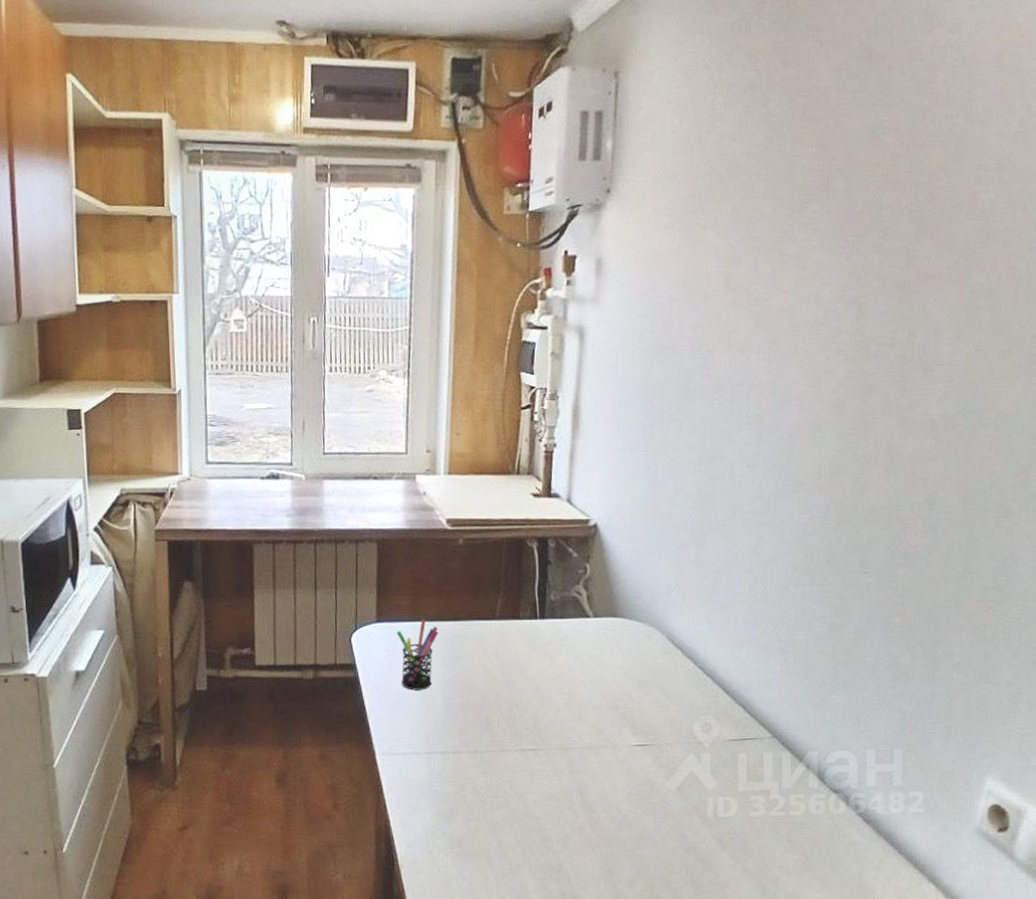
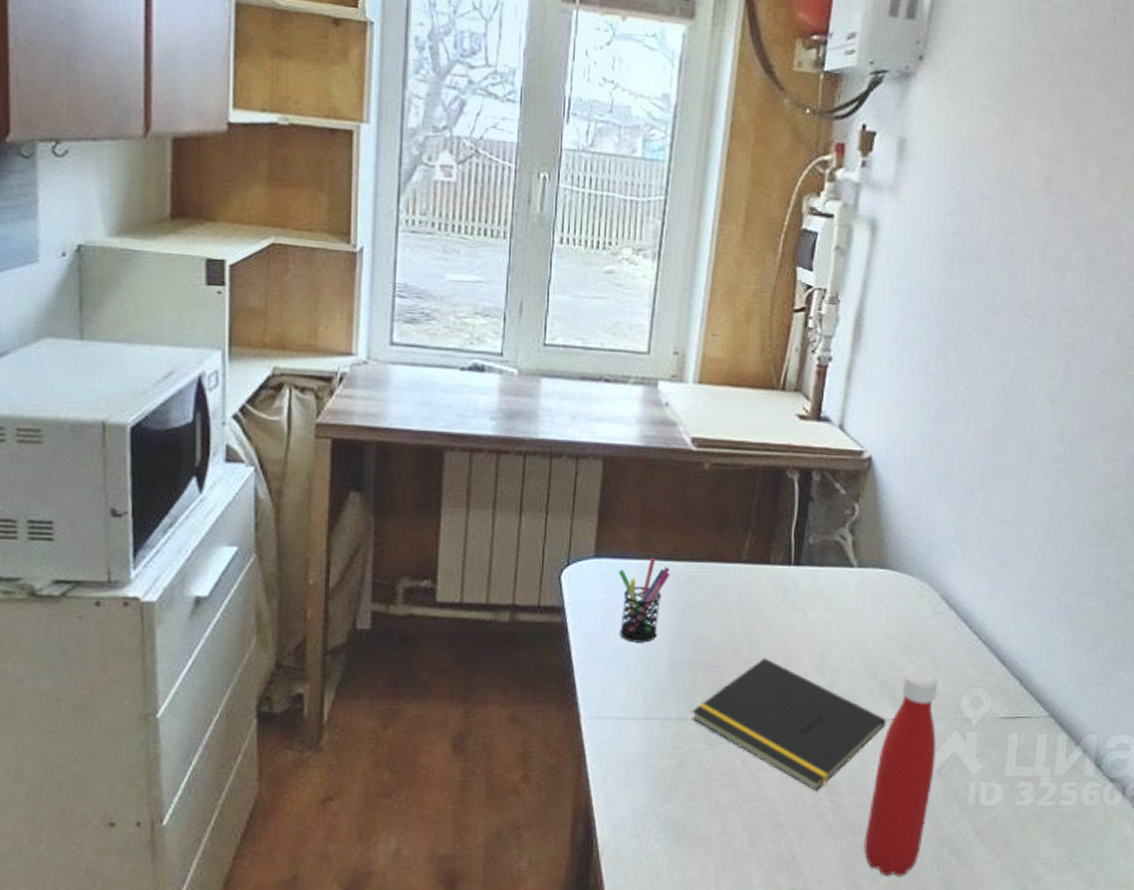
notepad: none [465,698,630,809] -> present [692,658,886,791]
bottle: none [620,702,676,881] -> present [863,670,939,877]

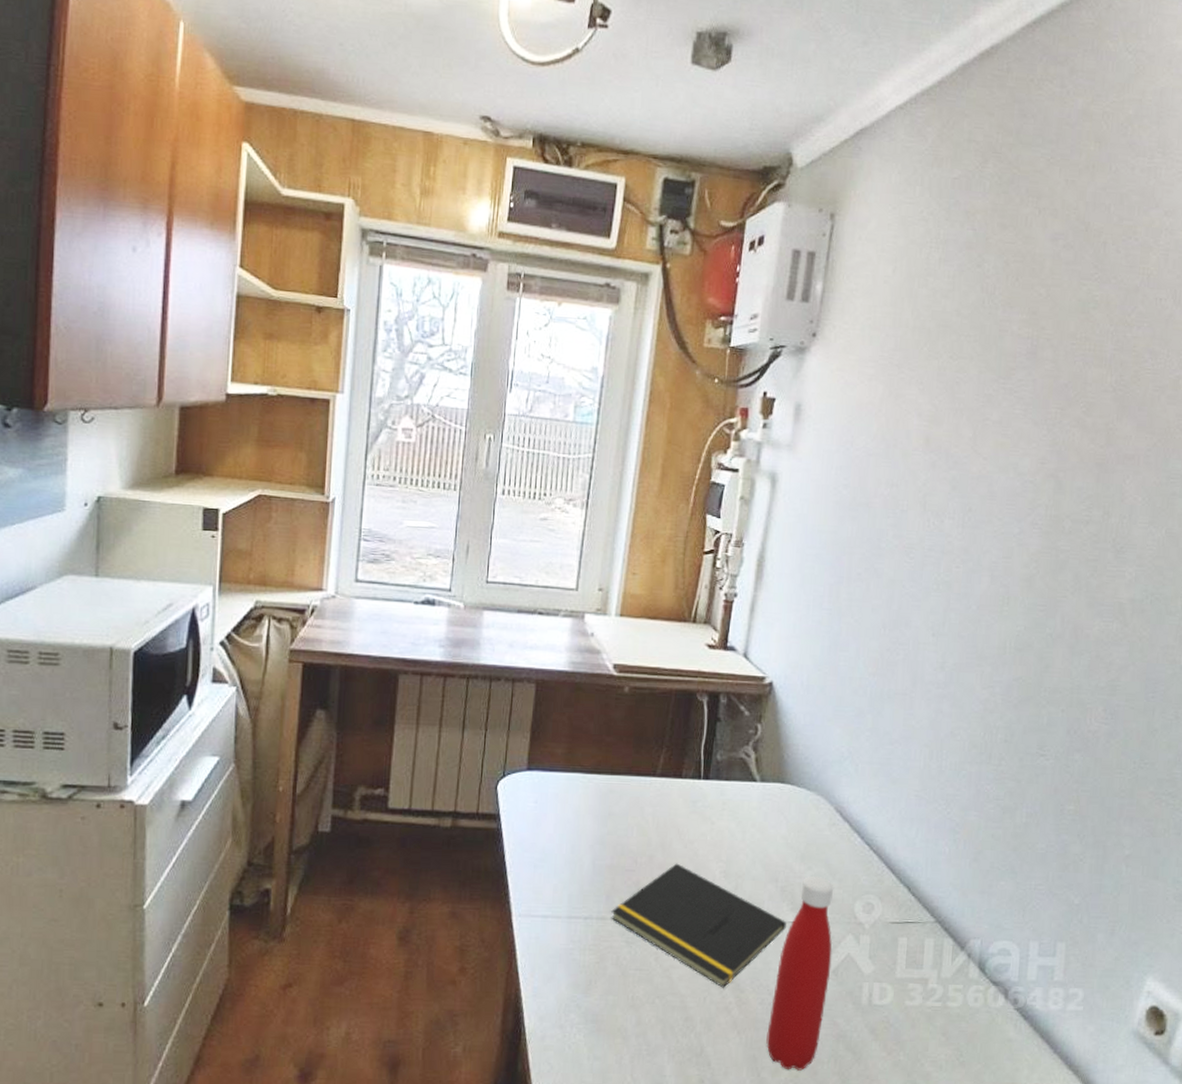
pen holder: present [618,558,671,643] -> none [547,771,594,848]

